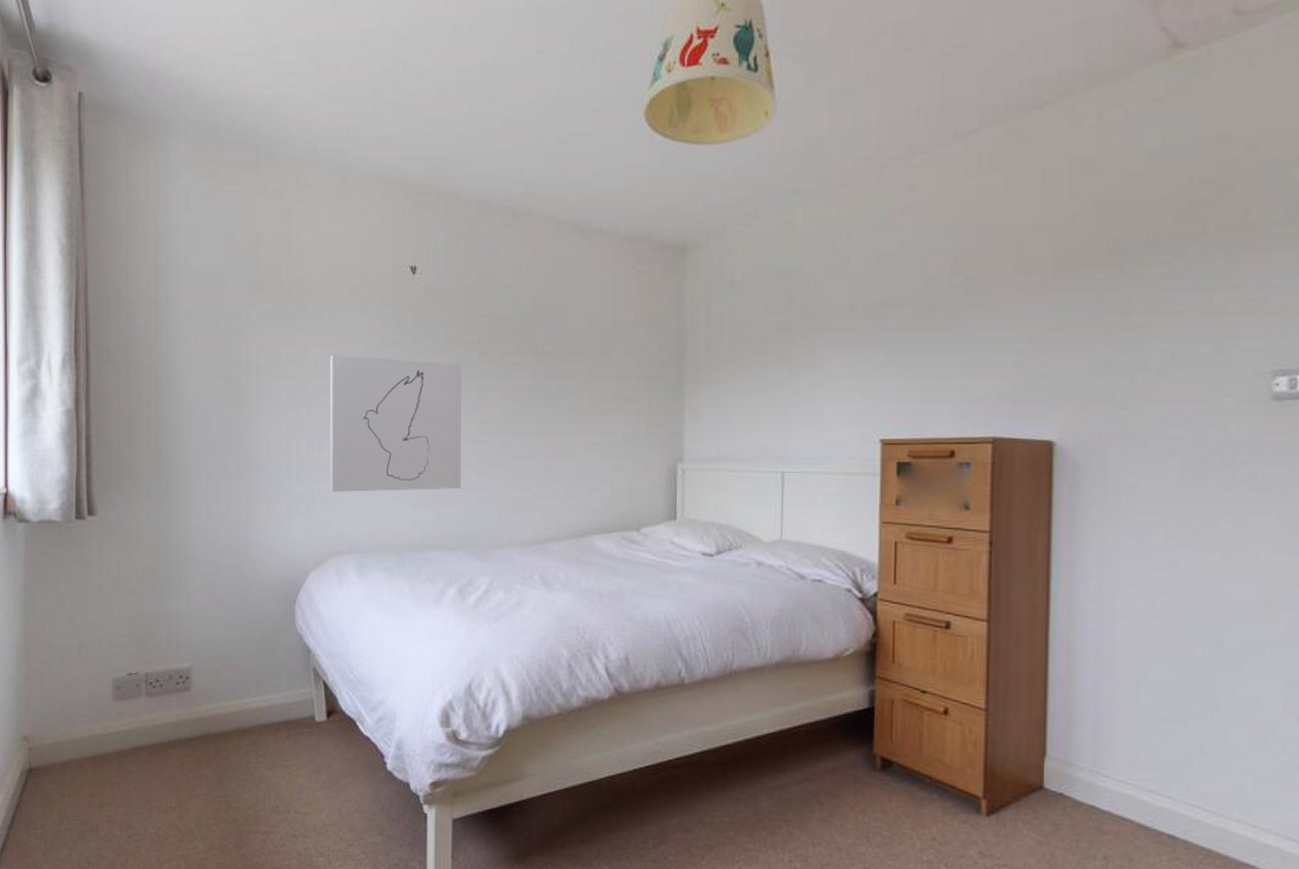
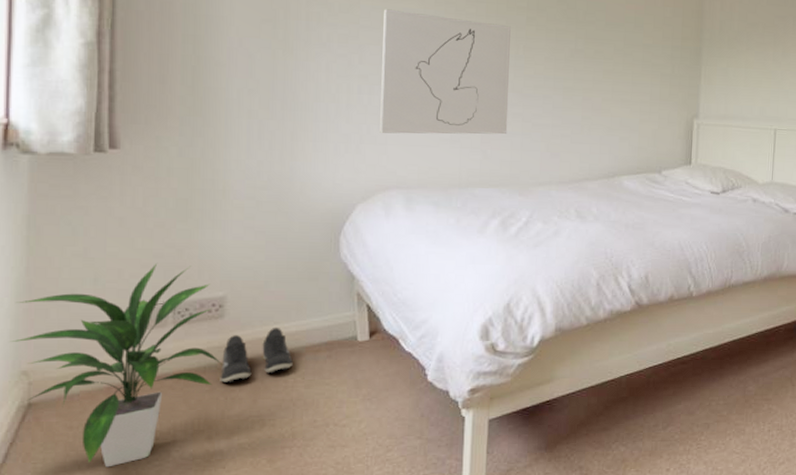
indoor plant: none [13,632,191,839] -> present [9,264,223,468]
sneaker: none [188,702,254,760] -> present [220,327,293,384]

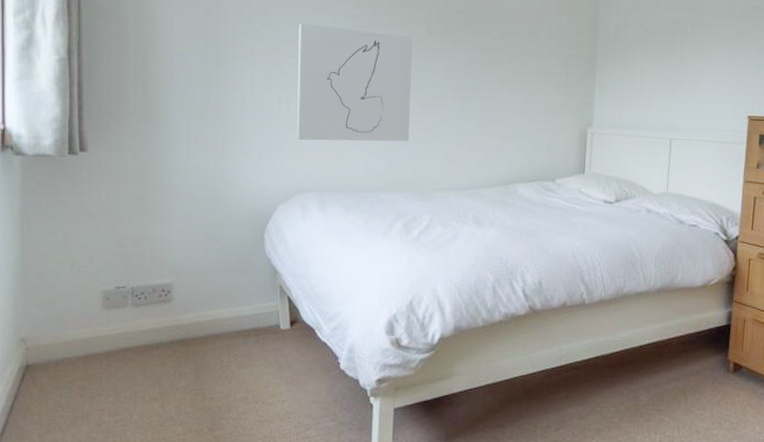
indoor plant: present [9,264,223,468] -> none [11,252,172,424]
sneaker: present [220,327,293,384] -> none [169,312,227,360]

